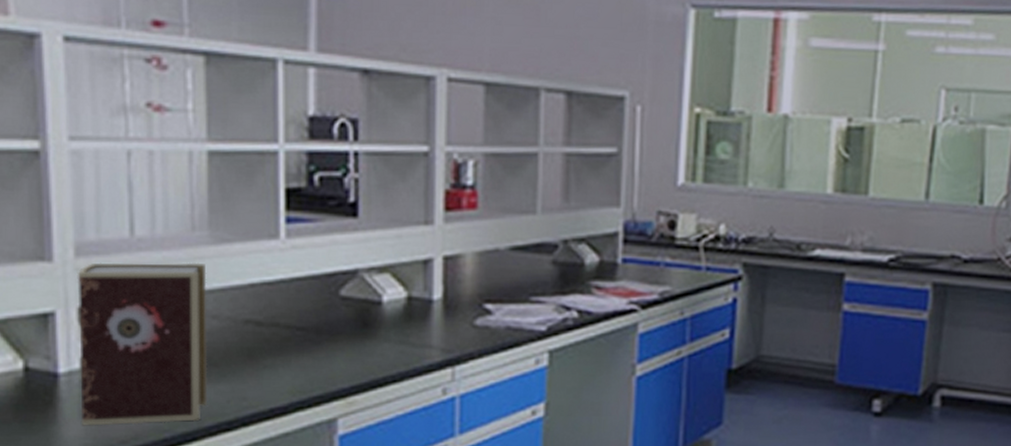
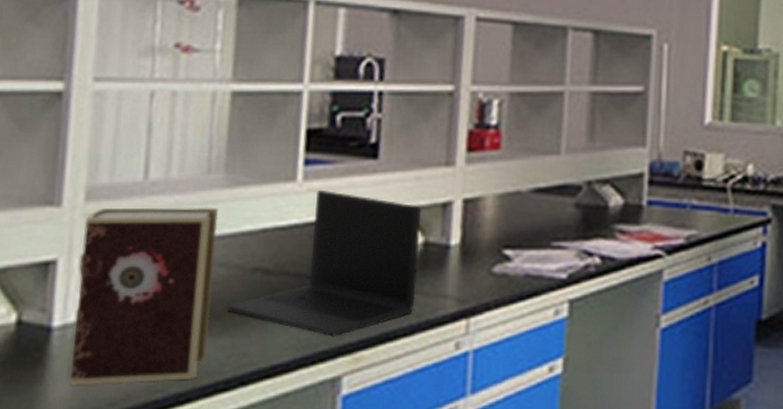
laptop: none [224,247,404,383] -> present [227,190,422,337]

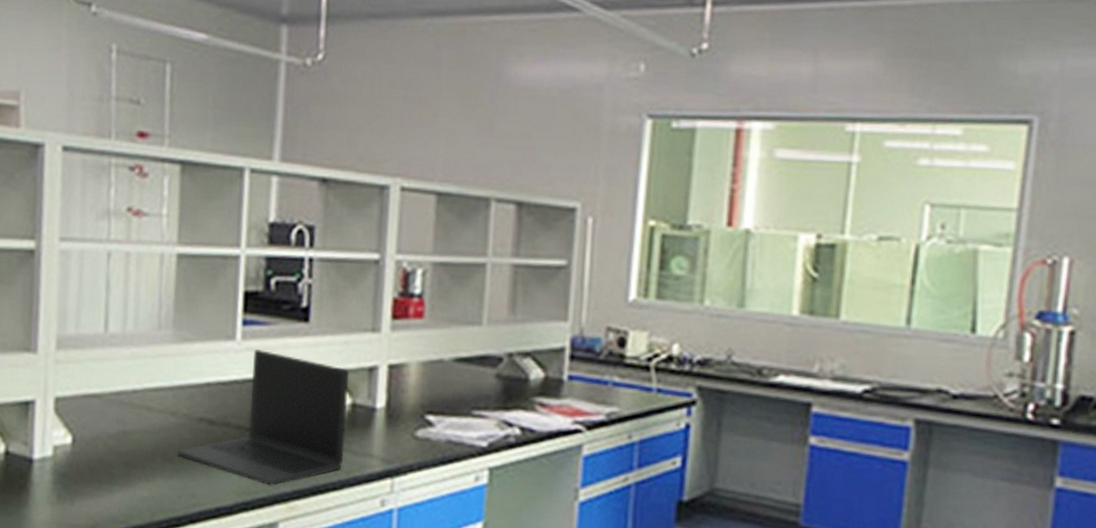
book: present [69,207,219,386] -> none [48,356,169,515]

